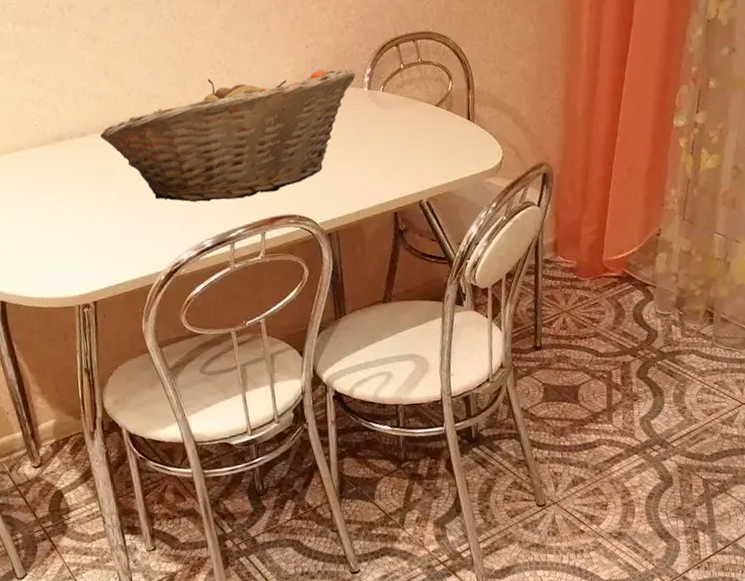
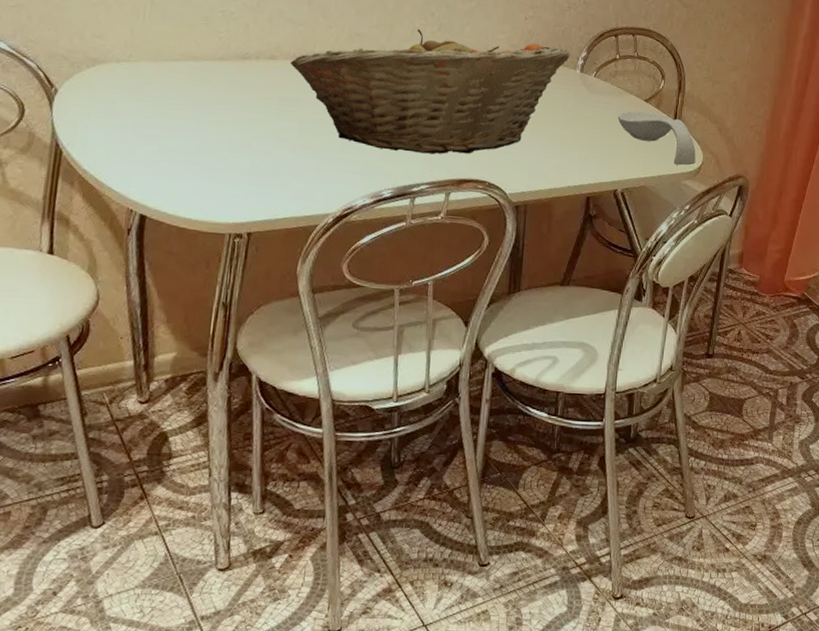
spoon rest: none [411,116,496,165] -> present [617,111,696,166]

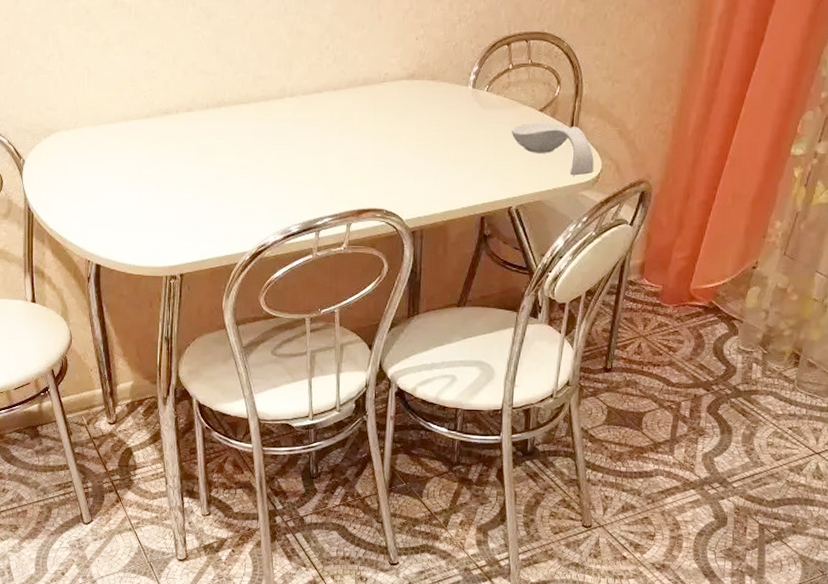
fruit basket: present [291,29,570,155] -> none [205,64,462,187]

